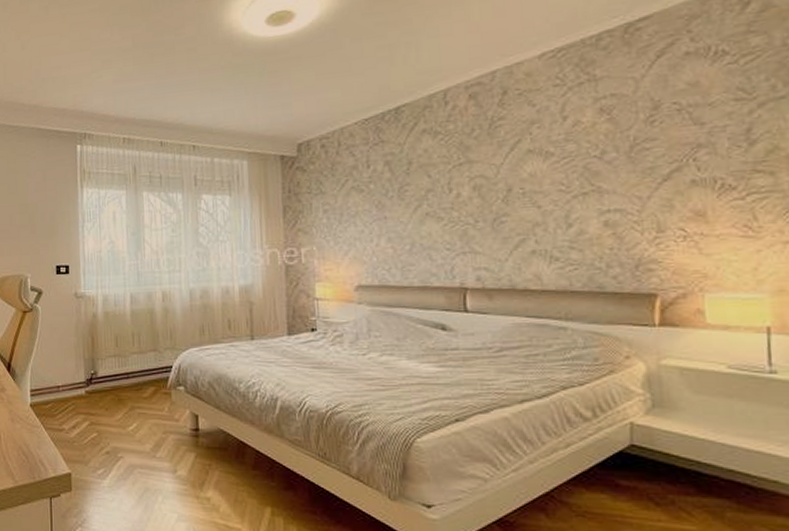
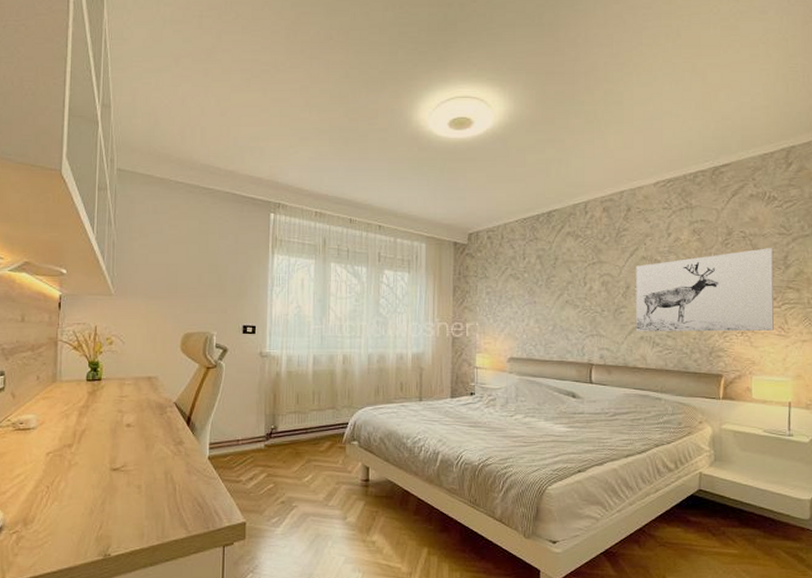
wall art: none [519,120,735,244] -> present [635,248,774,332]

